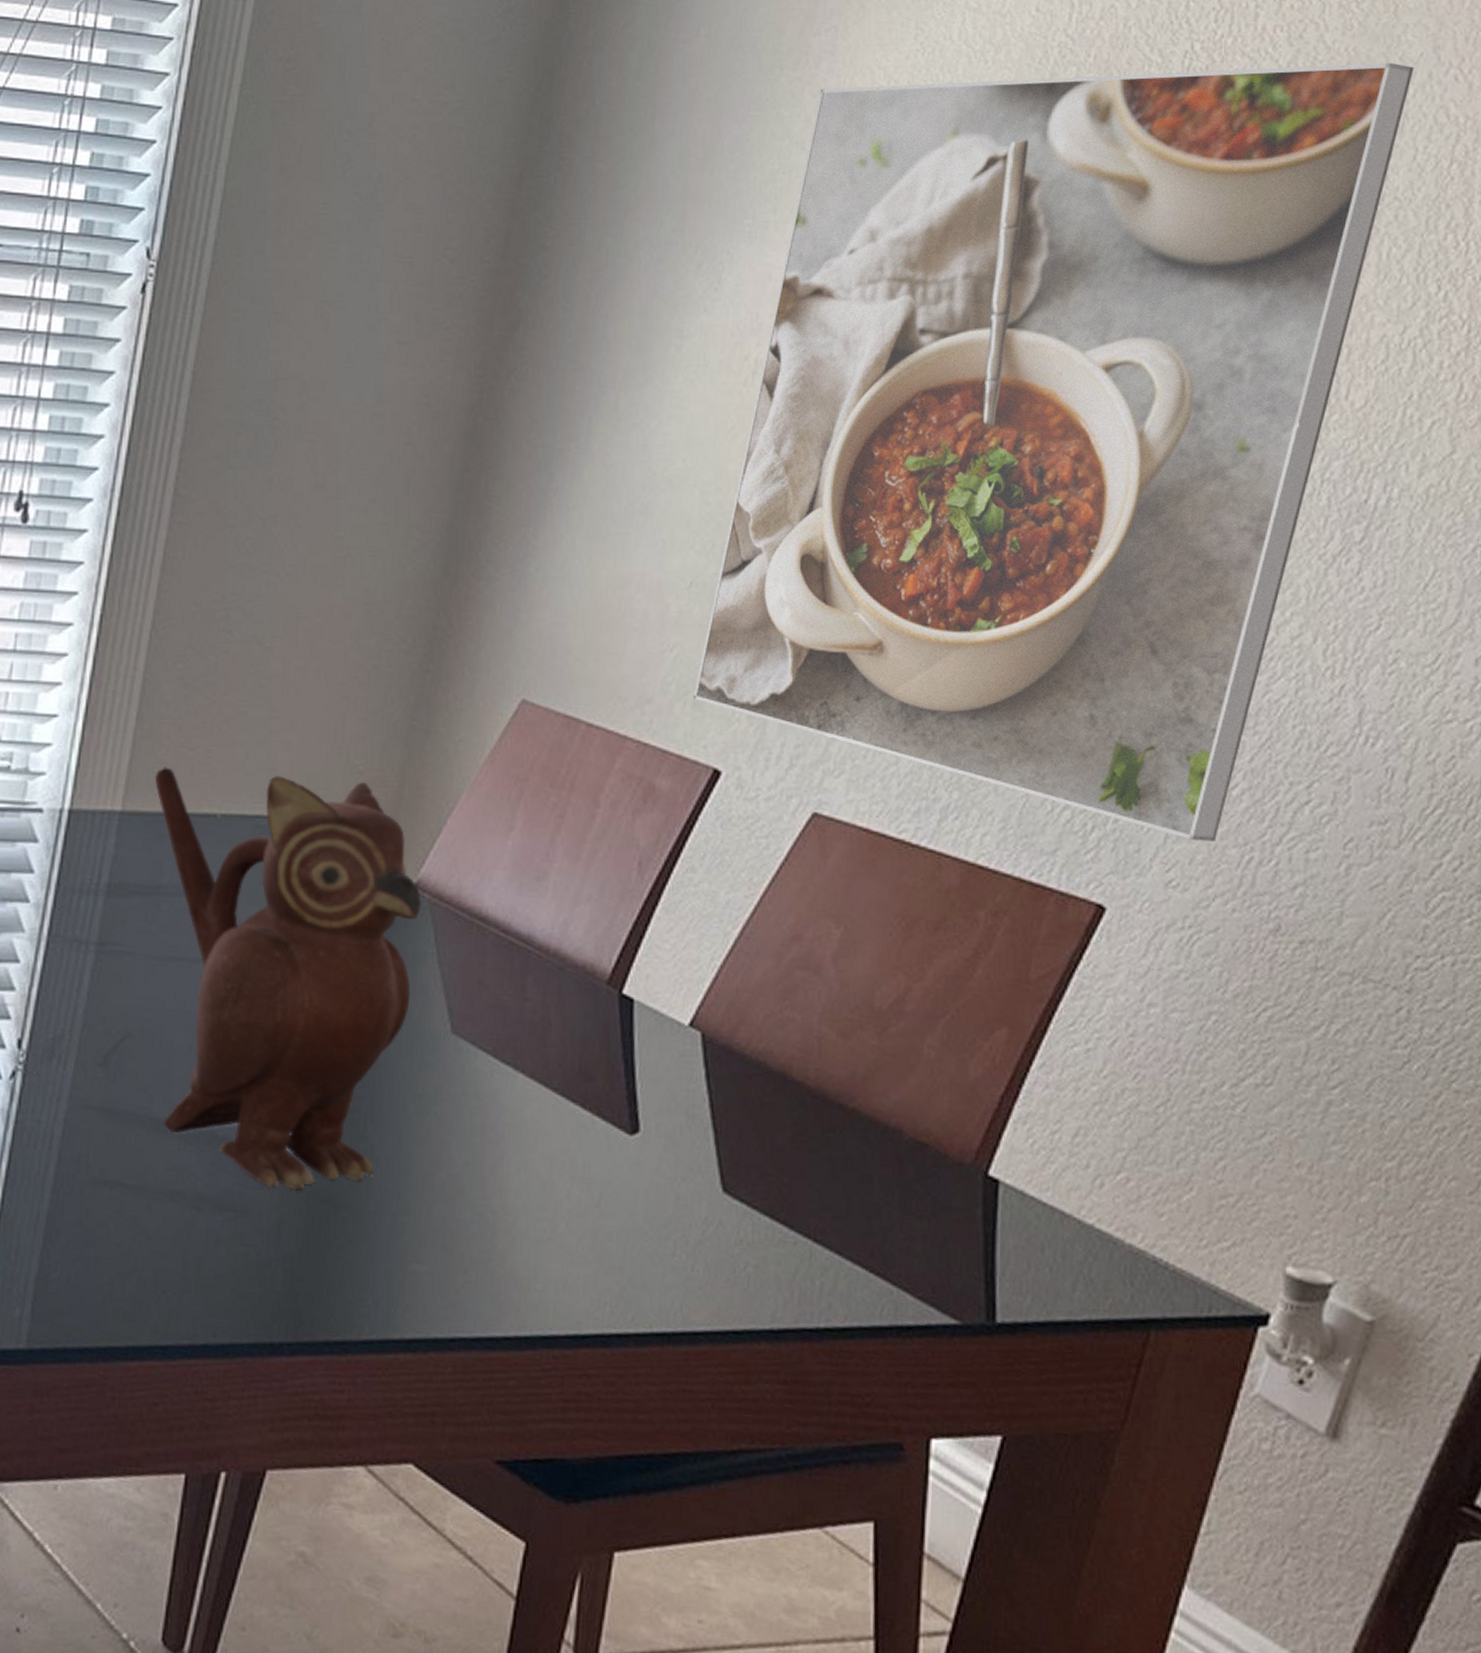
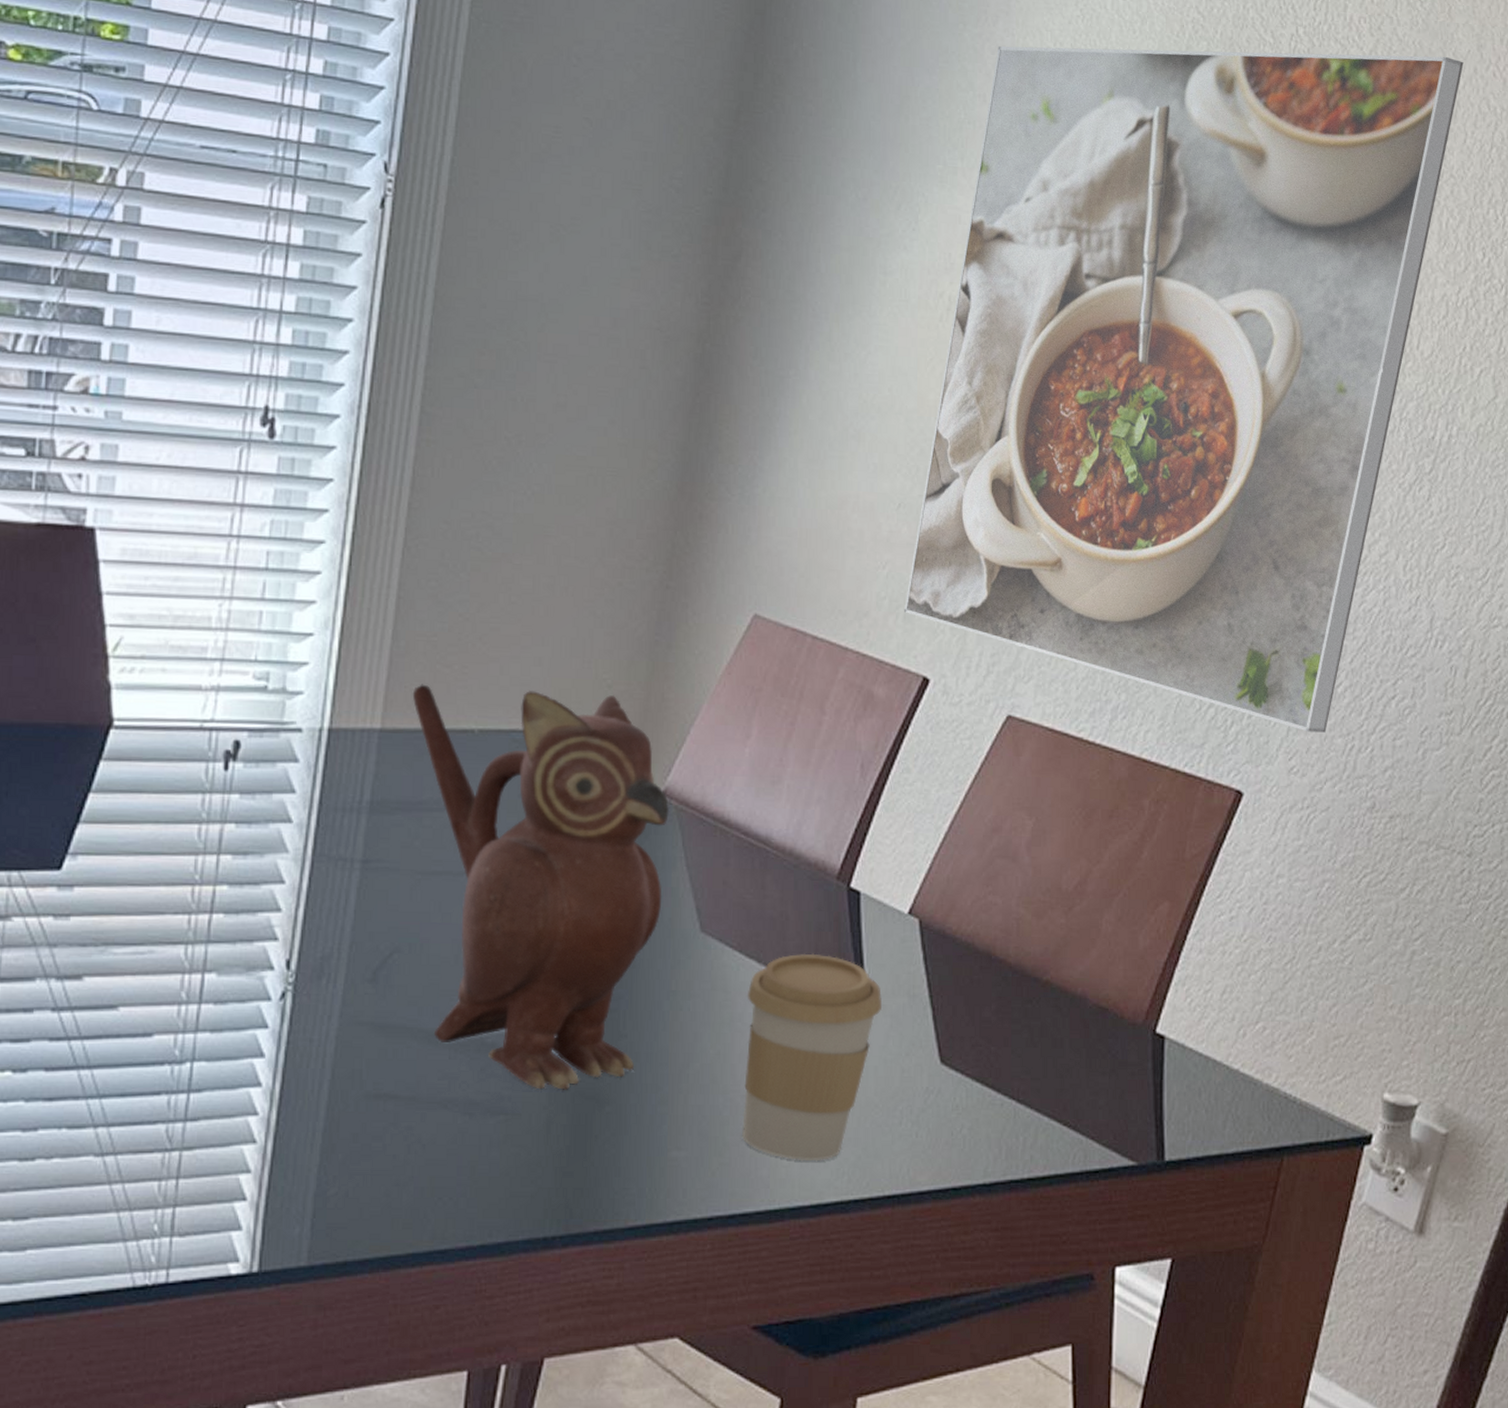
coffee cup: none [491,1062,655,1289] -> present [742,953,882,1162]

